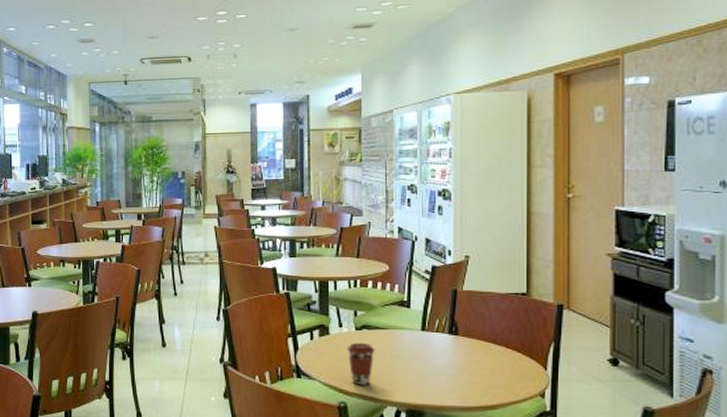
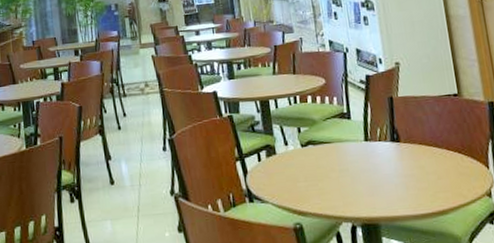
coffee cup: present [346,342,375,385] -> none [295,158,323,204]

